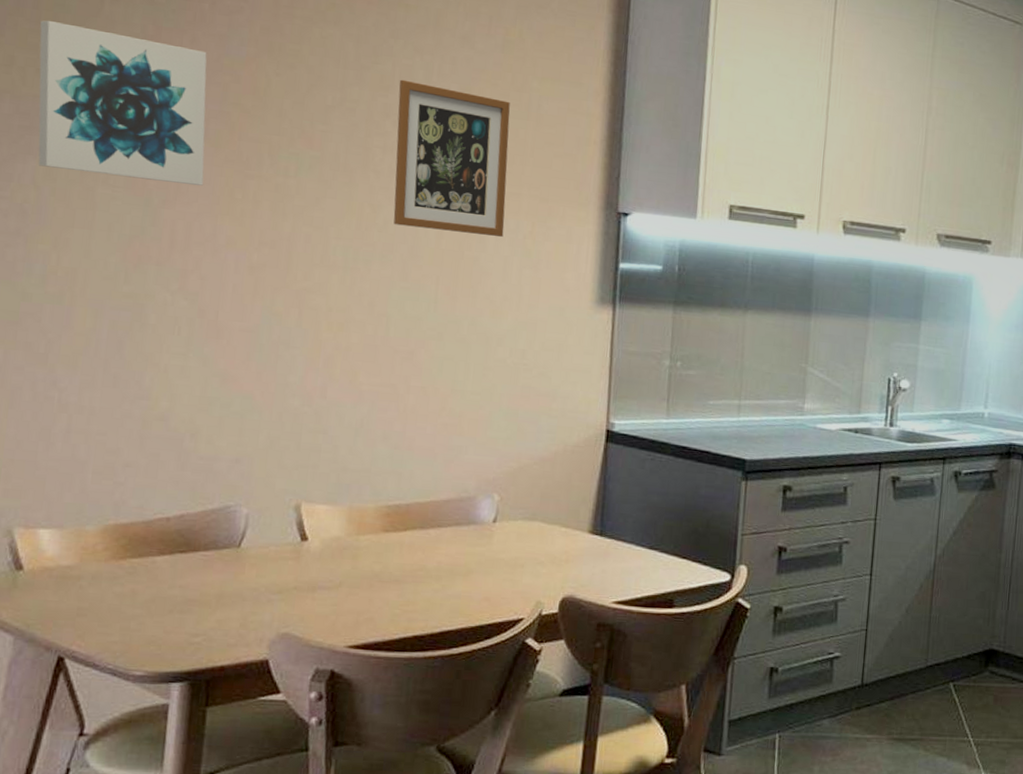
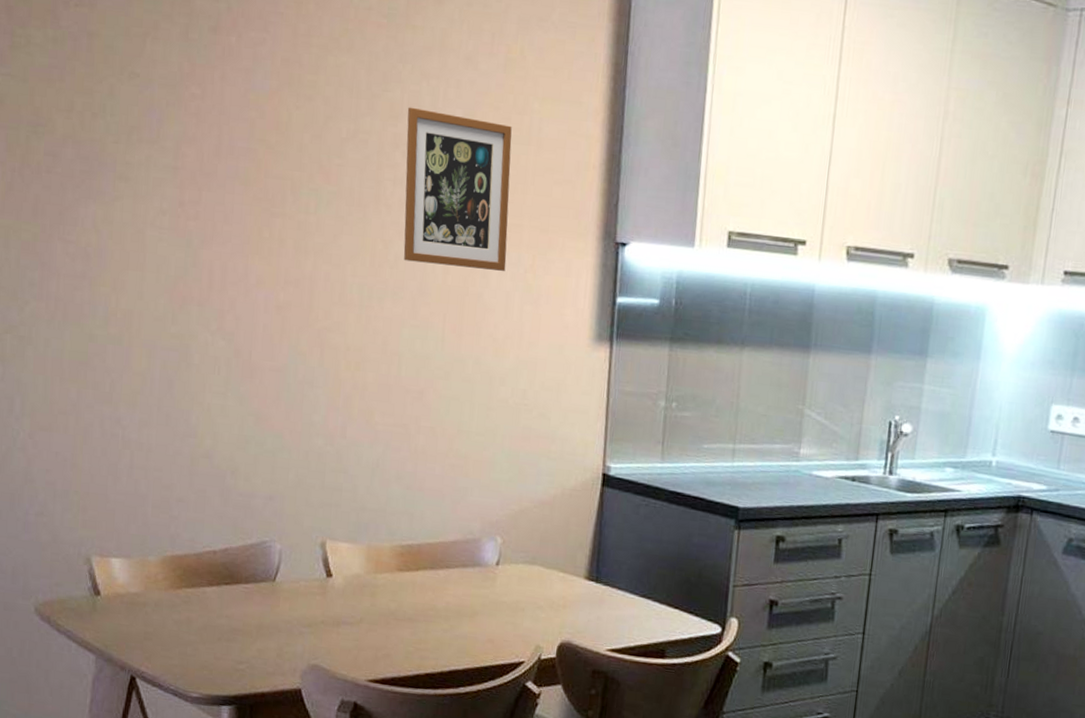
wall art: present [38,20,207,186] -> none [93,63,236,225]

